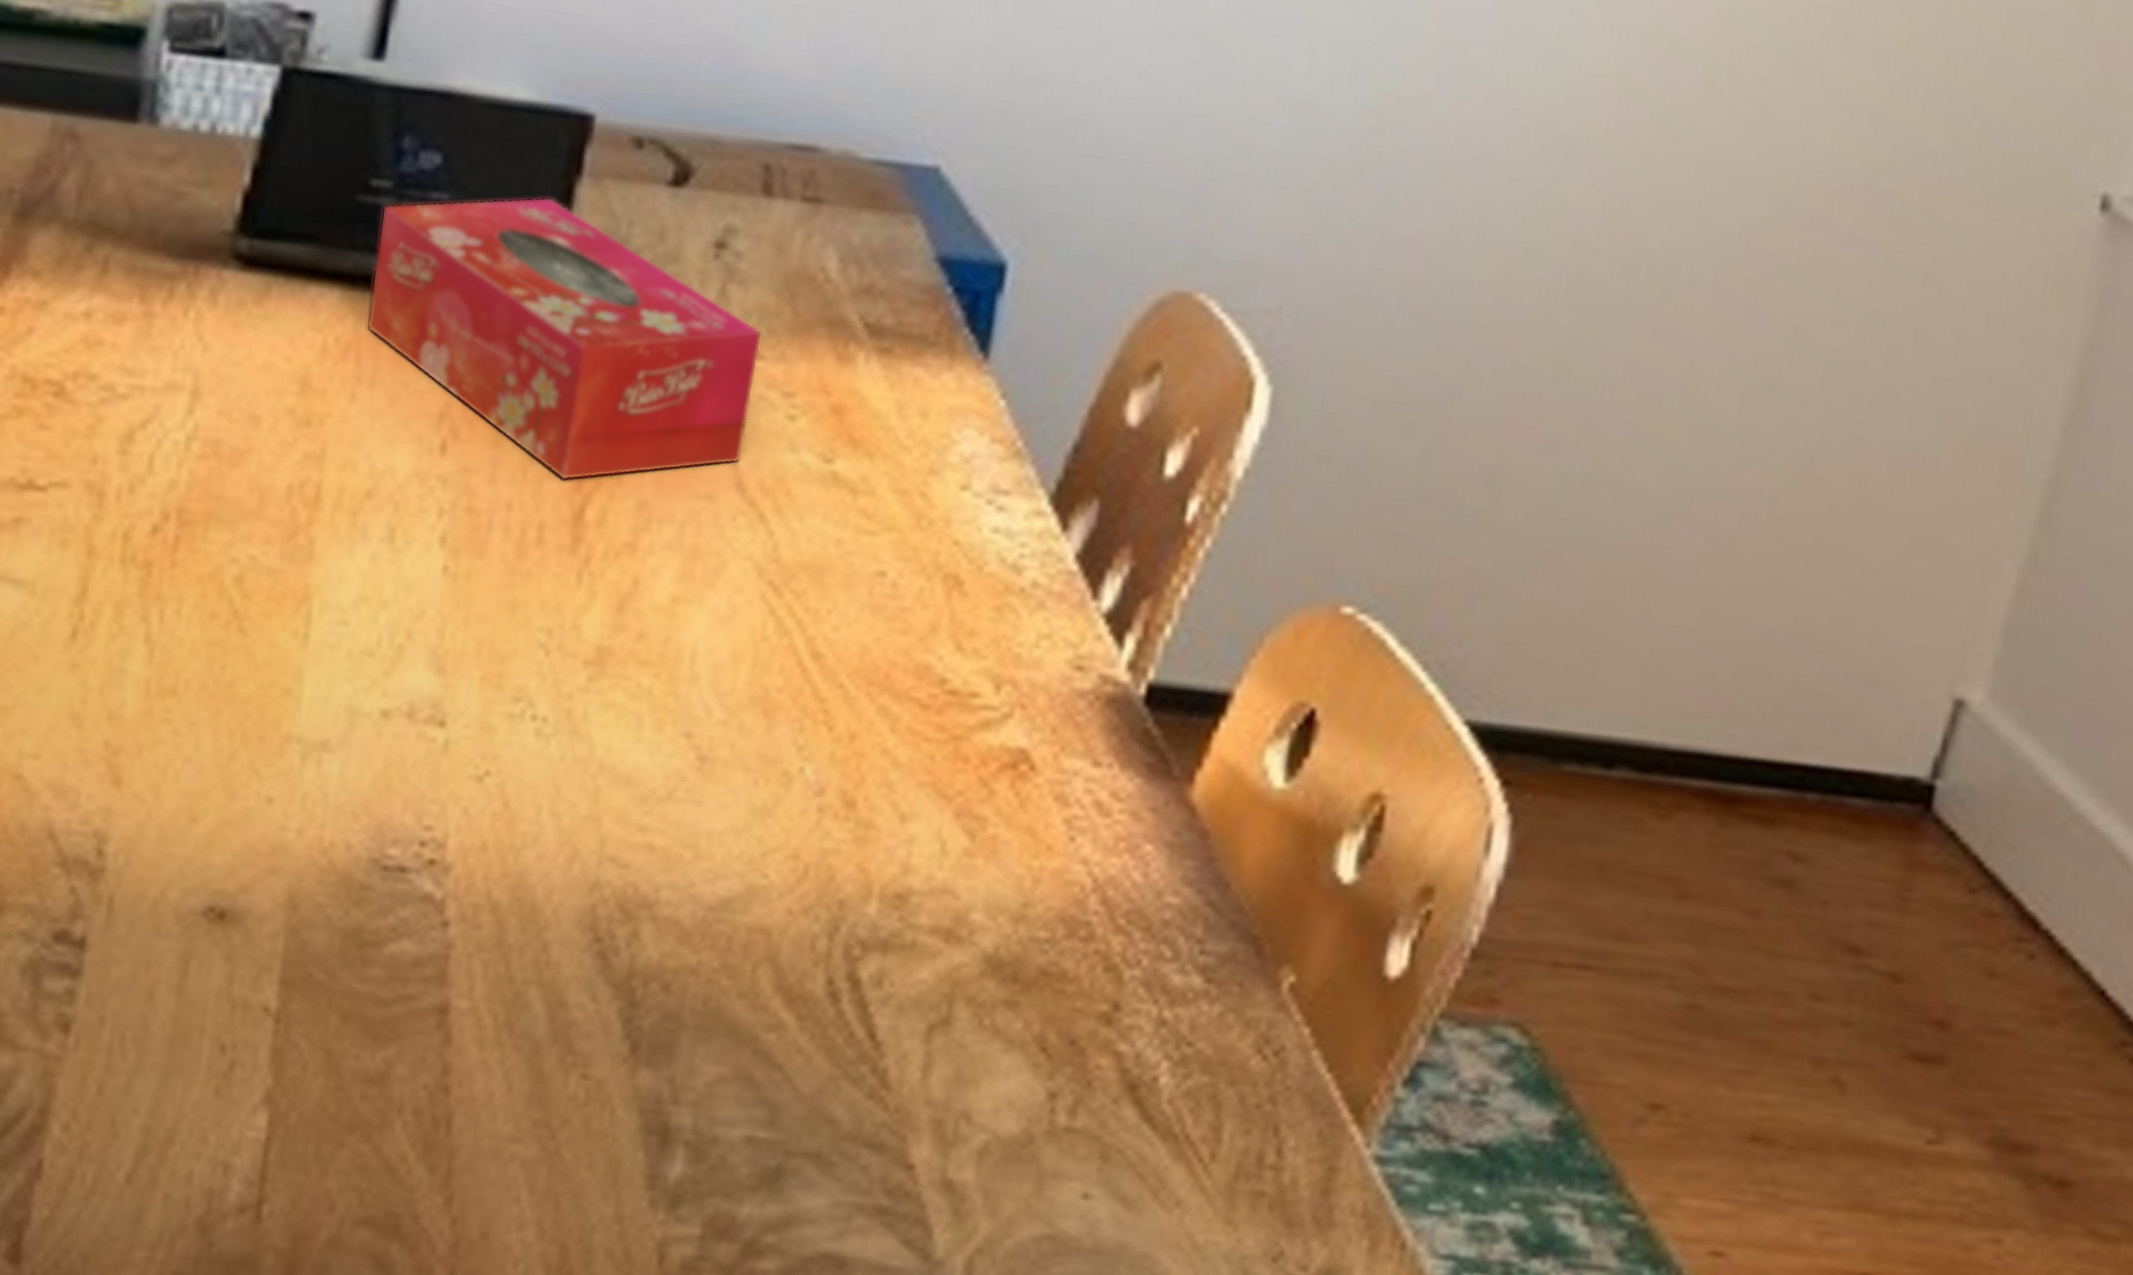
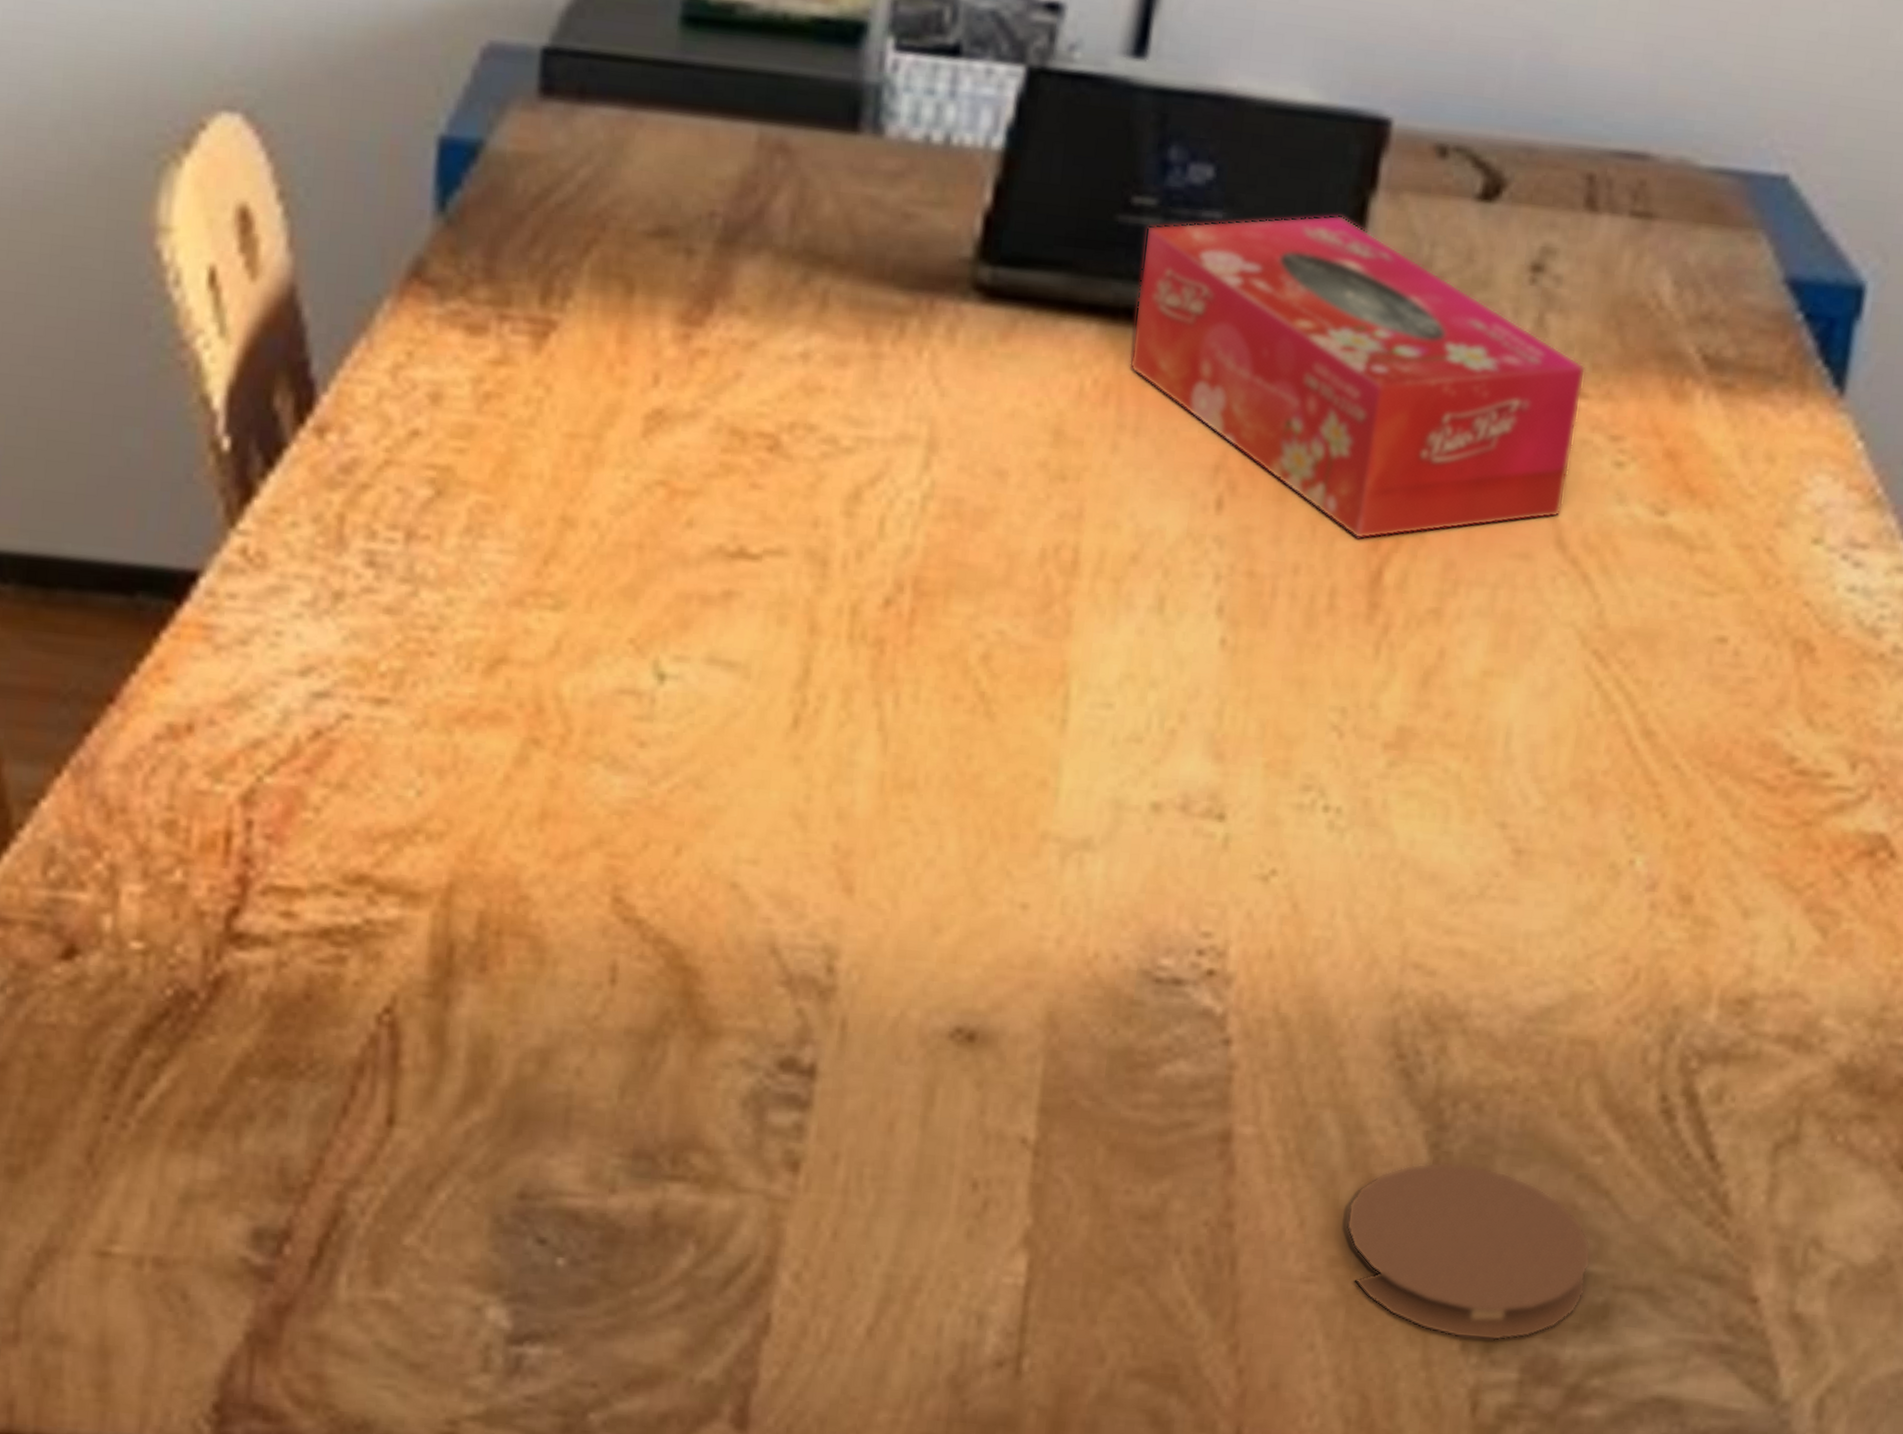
coaster: none [548,1036,766,1199] -> present [1346,1162,1592,1341]

